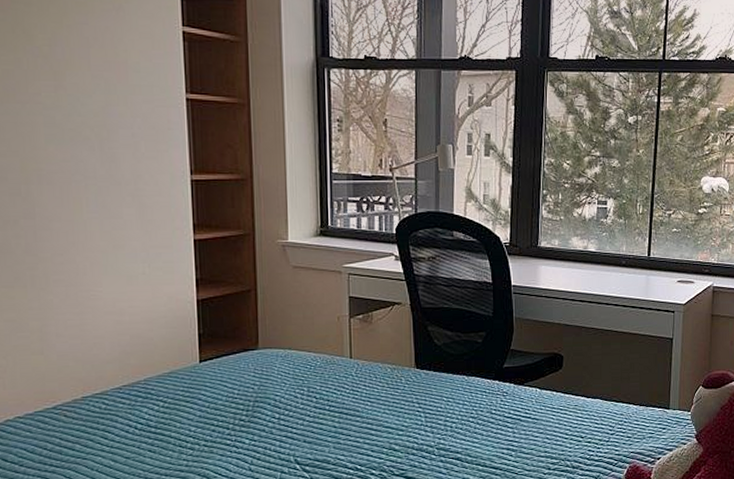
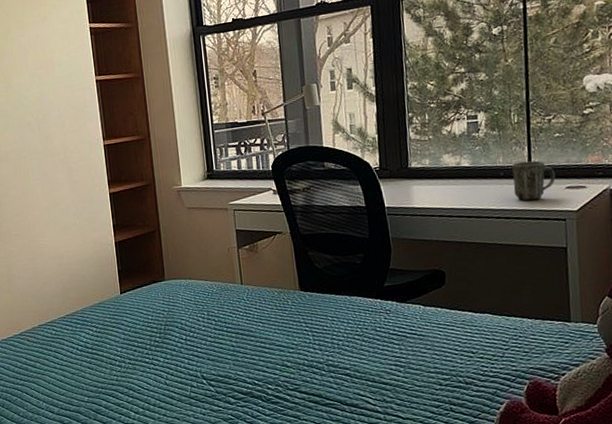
mug: none [632,252,669,291] -> present [512,160,556,201]

